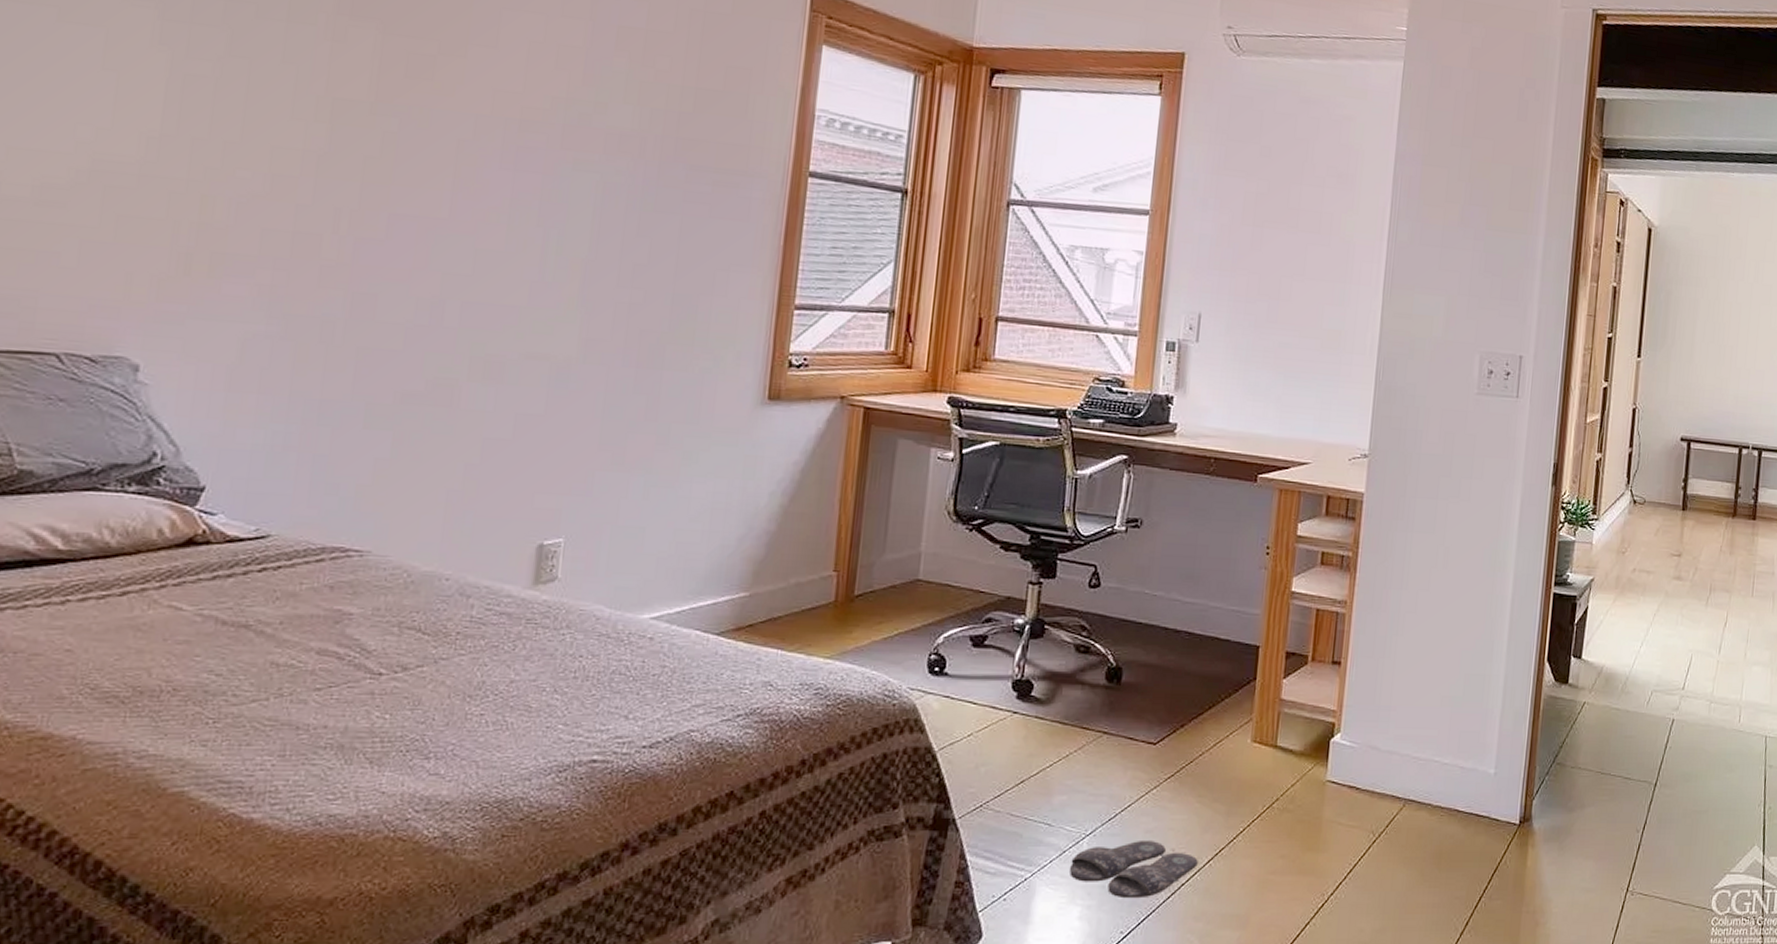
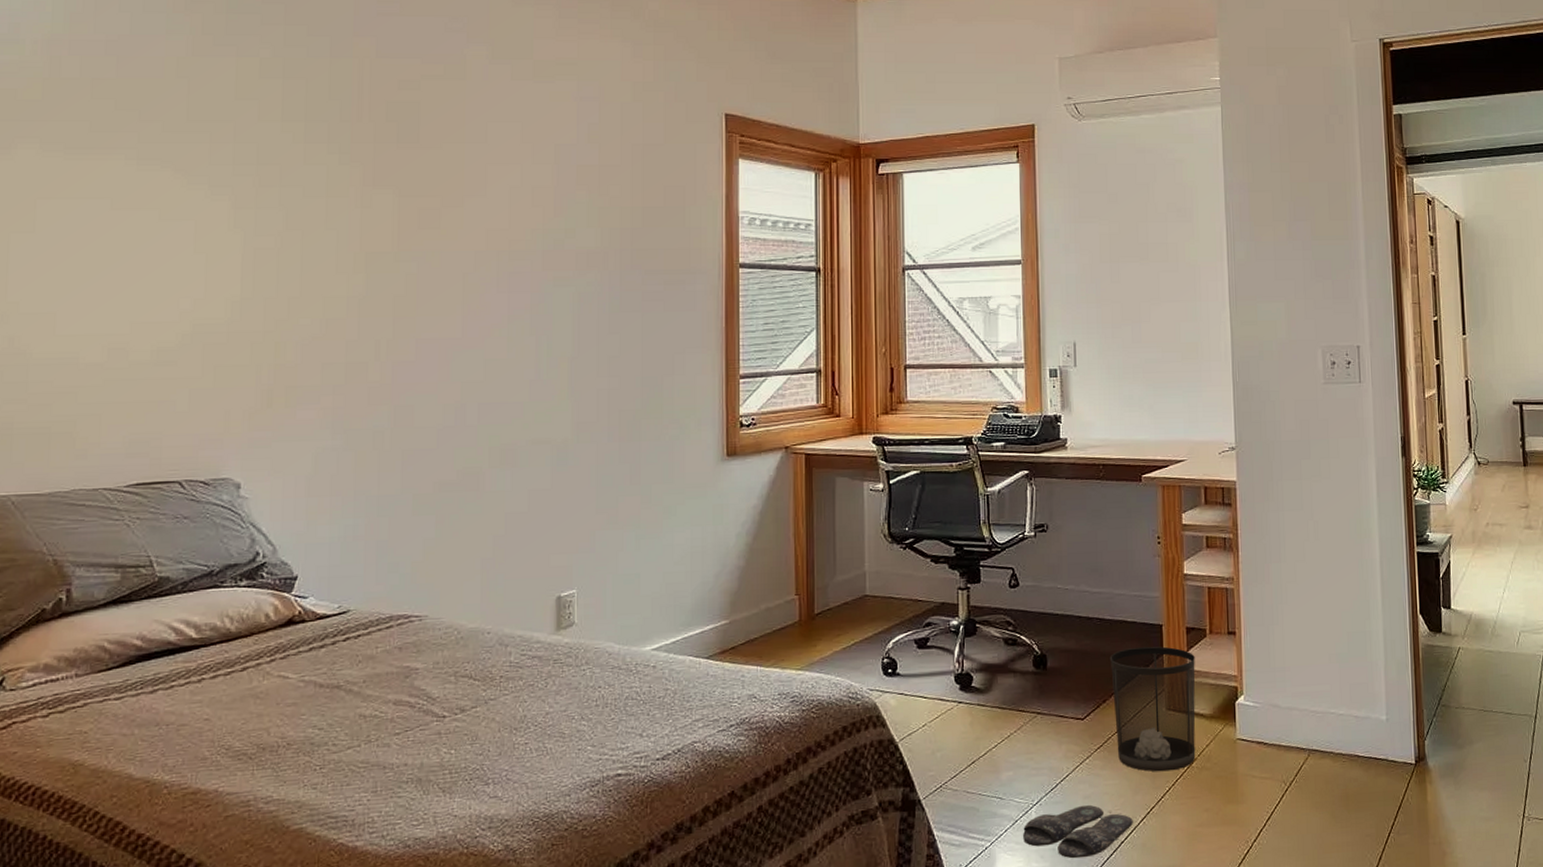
waste bin: none [1190,668,1292,810] -> present [1109,646,1196,772]

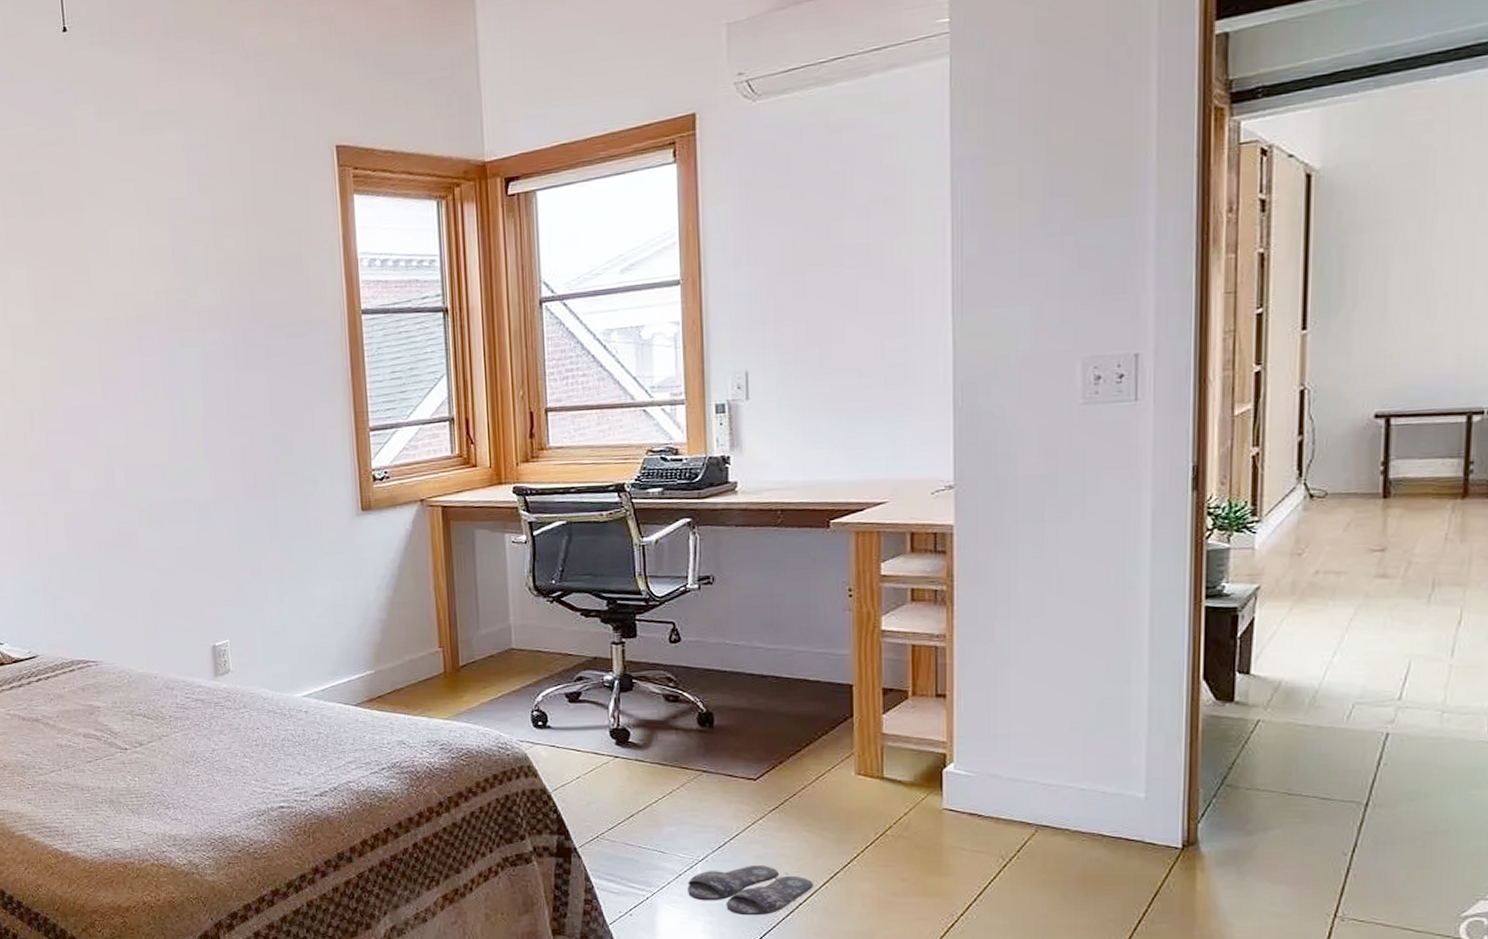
waste bin: present [1109,646,1196,772] -> none [787,707,893,837]

